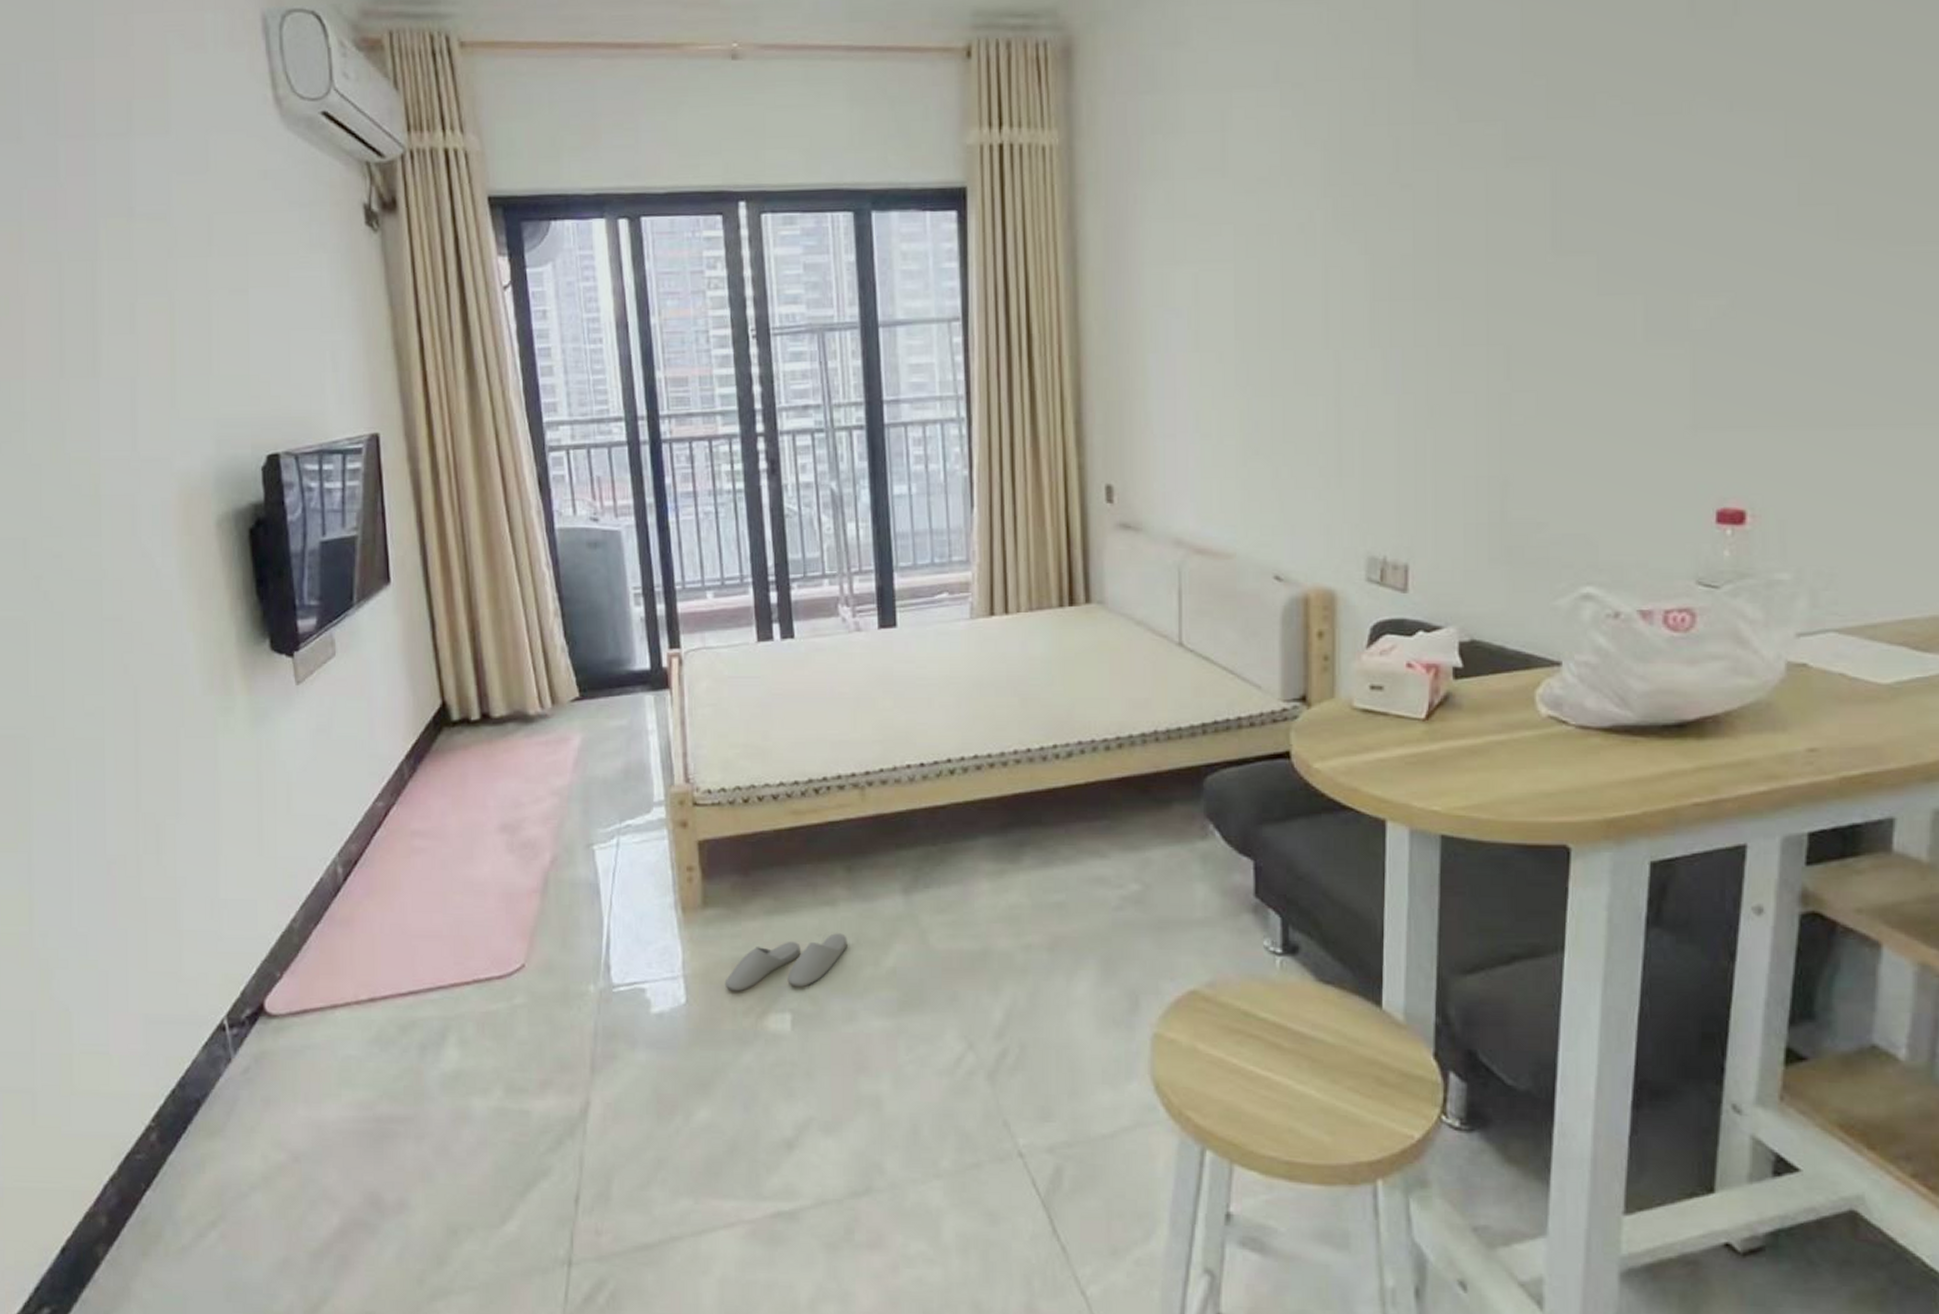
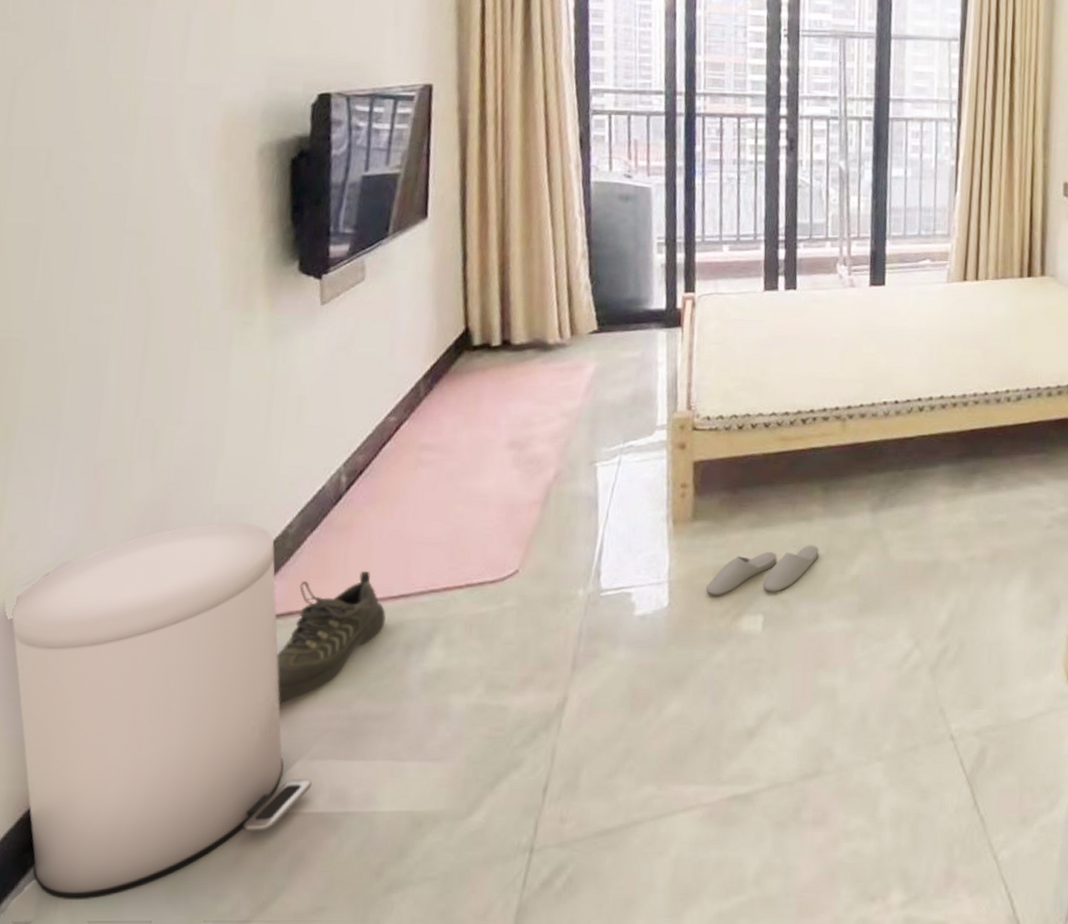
pedal bin: none [52,917,347,1294] -> present [10,522,313,901]
shoe: none [298,966,397,1105] -> present [276,570,386,704]

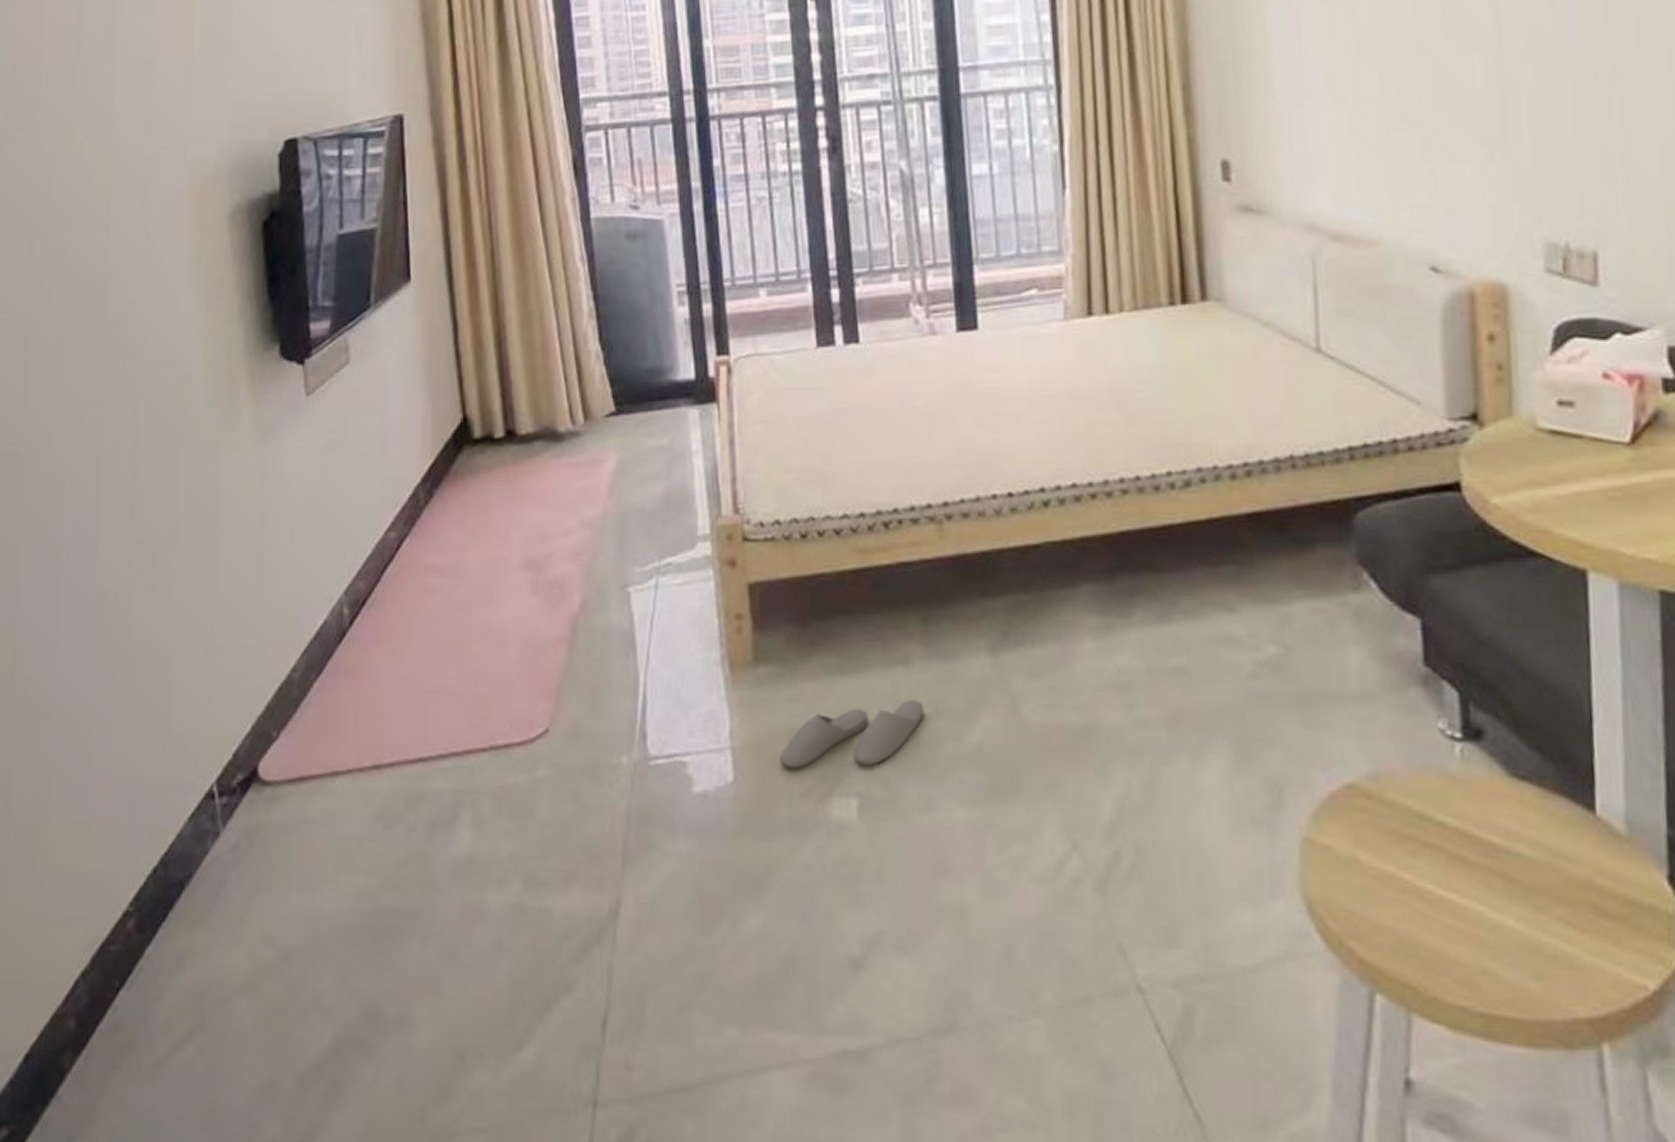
pedal bin: present [10,522,313,901] -> none [30,664,342,1118]
shoe: present [276,570,386,704] -> none [292,726,404,892]

